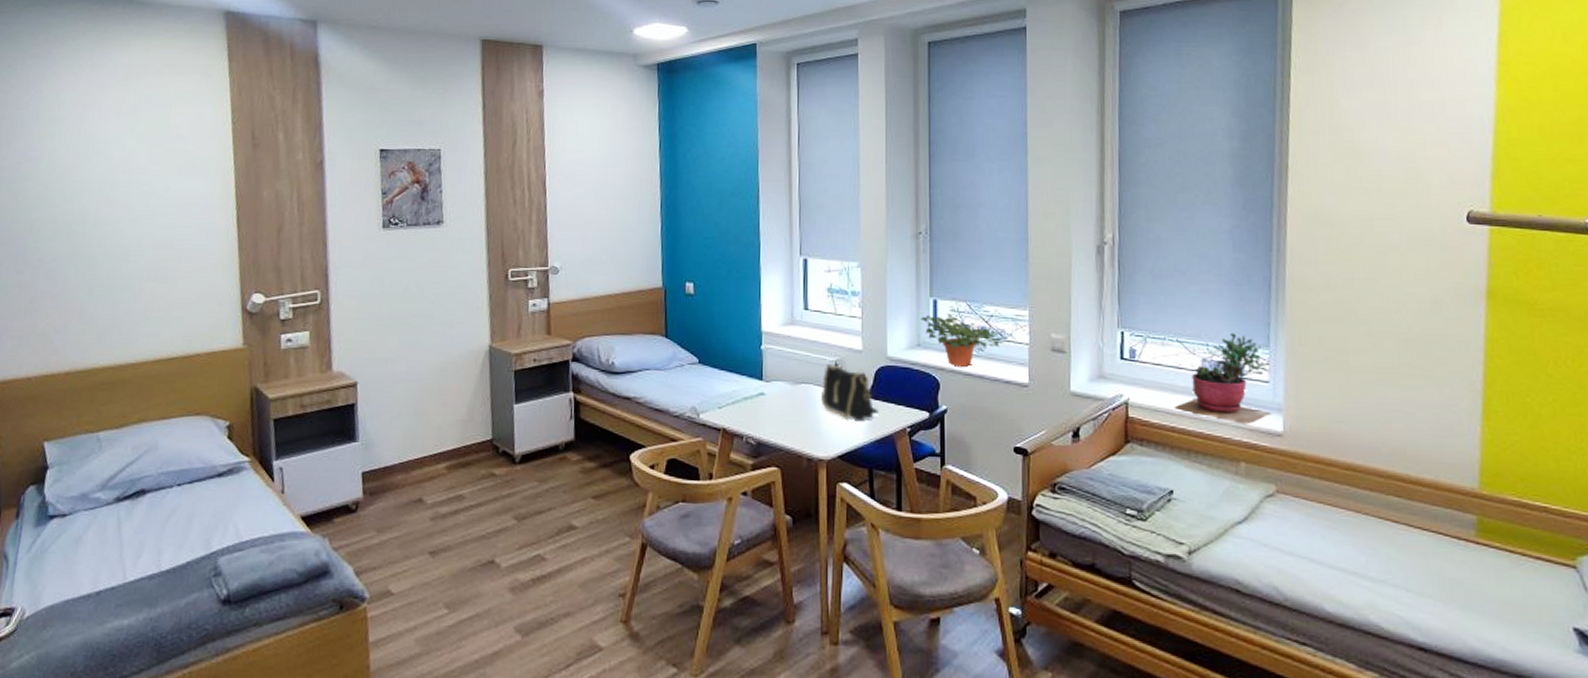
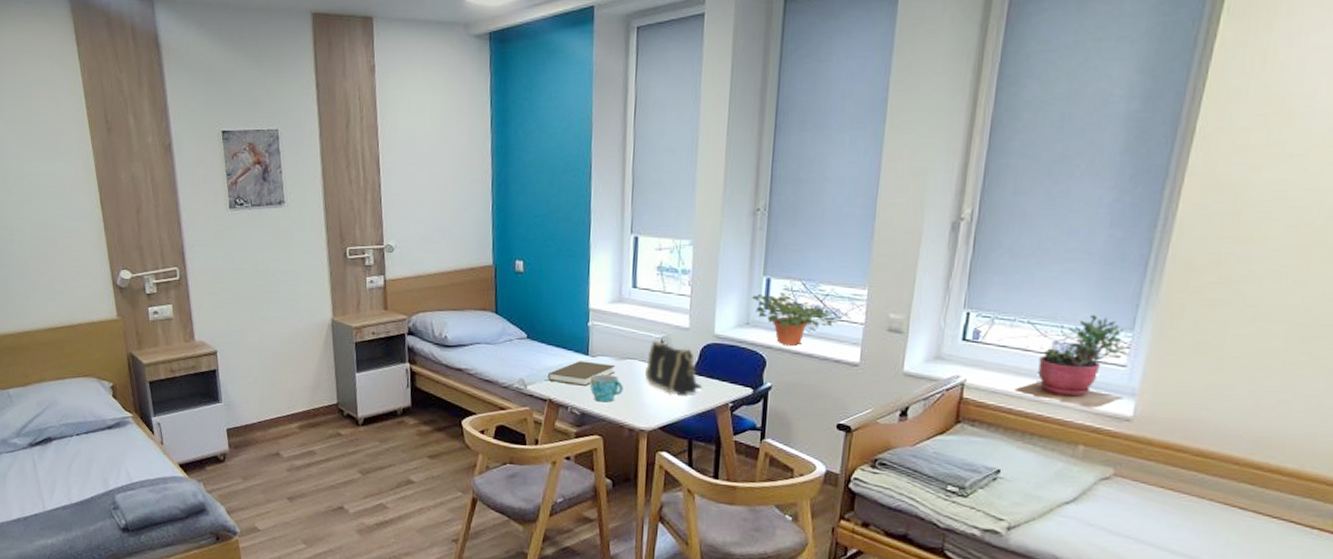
book: none [721,386,791,413] -> present [548,361,616,386]
cup: none [764,400,799,430] -> present [589,374,623,402]

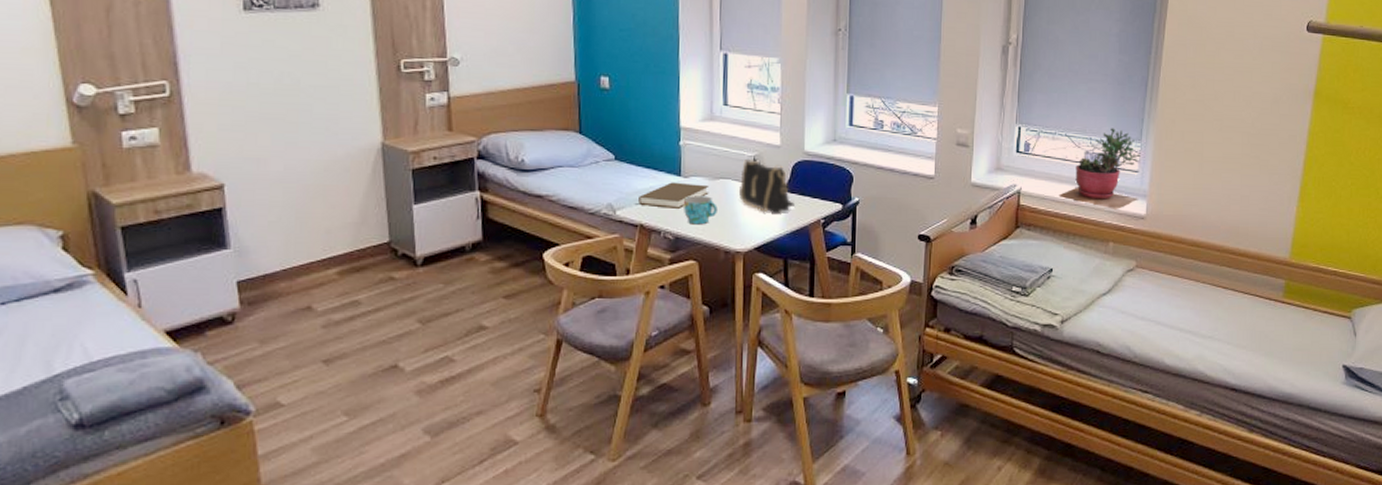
potted plant: present [752,293,838,347] -> none [838,110,914,162]

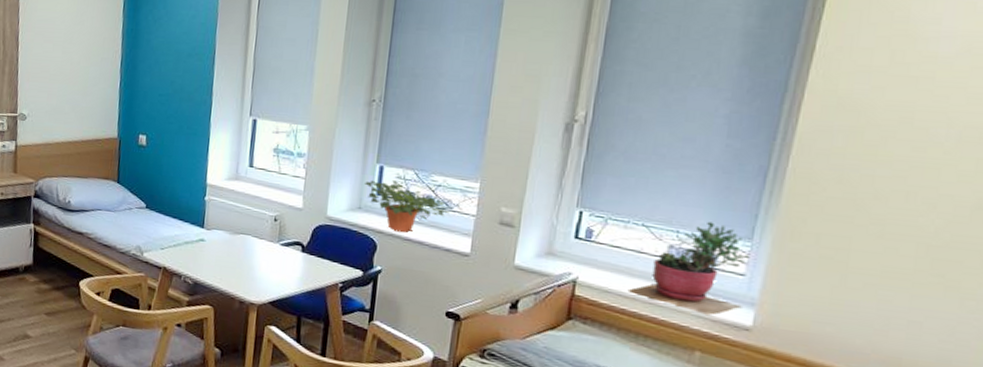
book: present [638,182,710,209] -> none [163,232,230,257]
cup: present [683,196,718,225] -> none [203,247,236,274]
handbag: present [738,158,794,213] -> none [257,217,313,272]
potted plant: none [838,110,914,162] -> present [365,180,449,233]

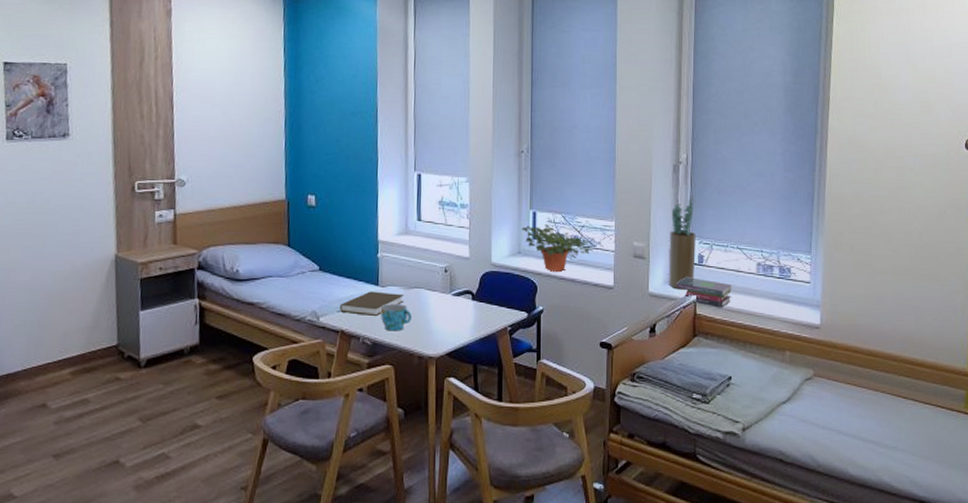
book: none [163,232,230,257] -> present [340,291,405,316]
cup: none [203,247,236,274] -> present [380,304,412,331]
vase: none [542,159,591,267] -> present [669,194,696,290]
books: none [551,252,628,292] -> present [676,277,732,308]
succulent plant: present [627,221,750,317] -> none [733,241,812,320]

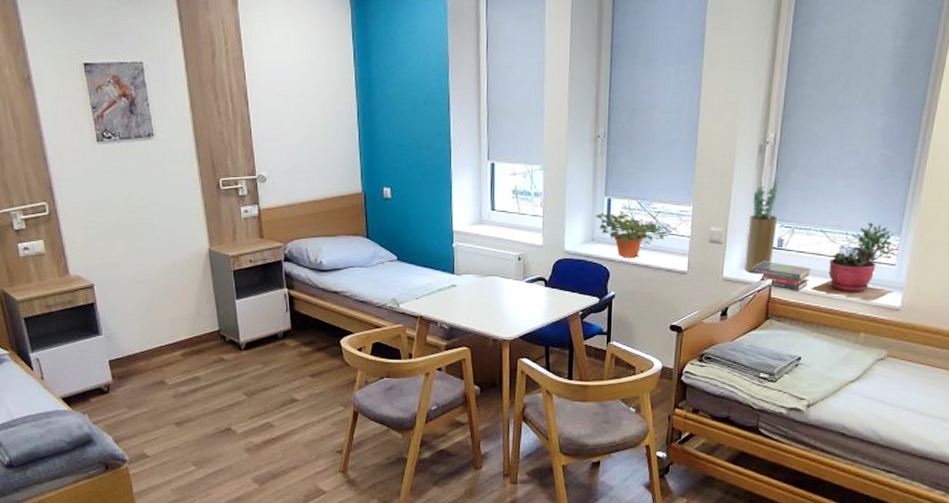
book: present [340,291,405,316] -> none [418,279,479,302]
cup: present [380,304,412,331] -> none [456,291,486,316]
succulent plant: none [733,241,812,320] -> present [810,222,899,303]

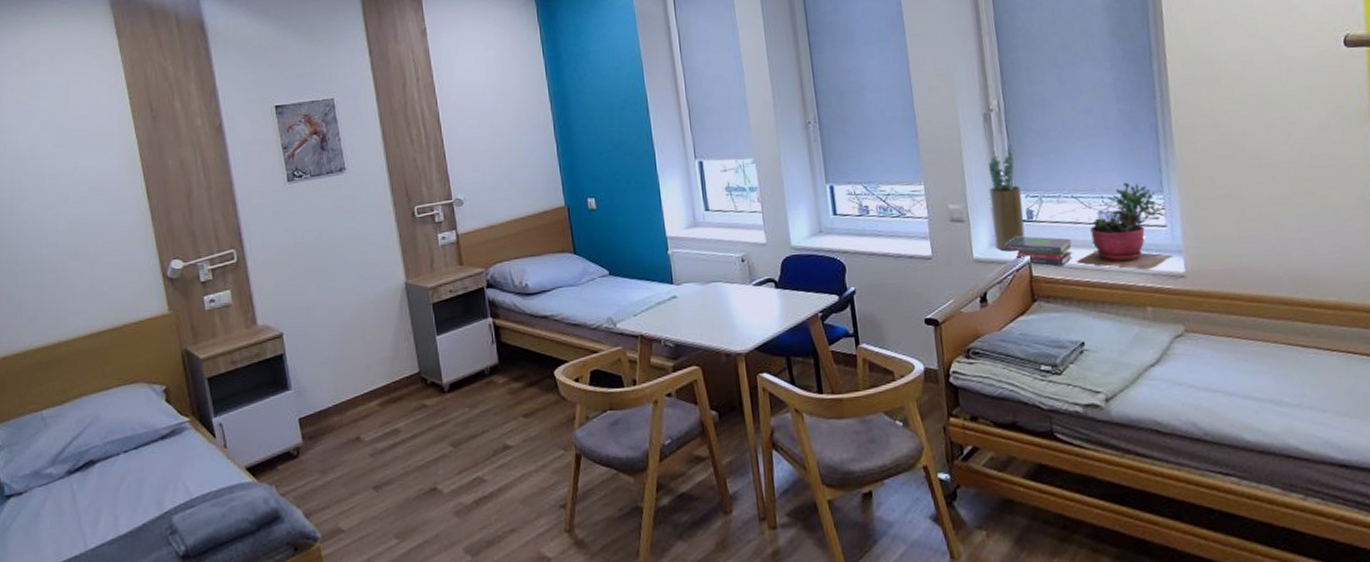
potted plant: present [596,211,669,259] -> none [819,197,904,249]

